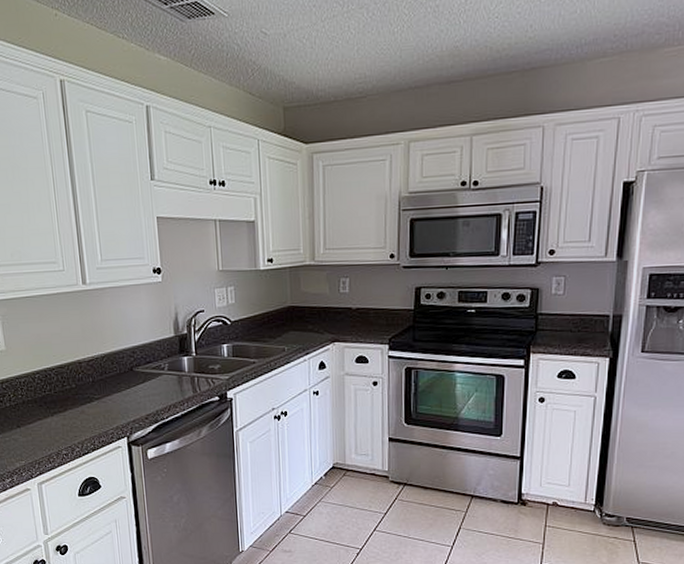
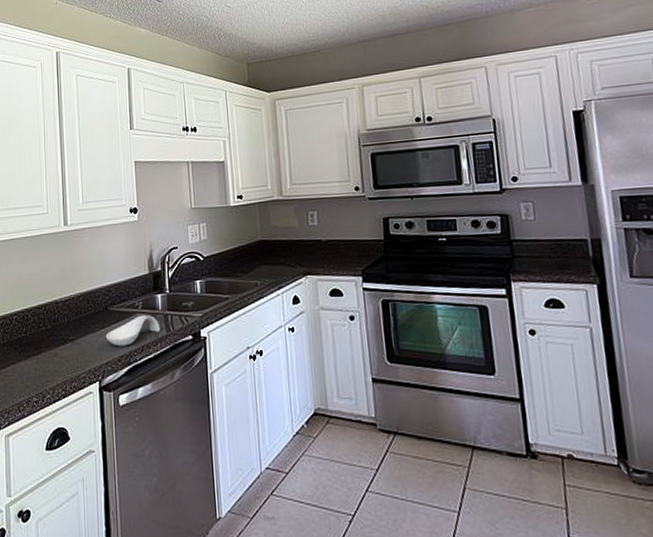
spoon rest: none [131,376,187,406] -> present [105,314,161,347]

